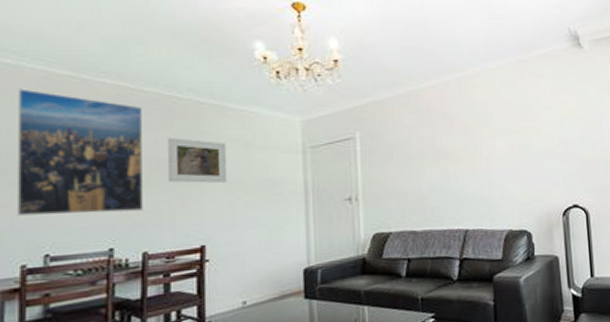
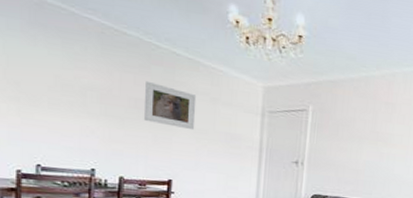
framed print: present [16,89,143,216] -> none [12,11,125,141]

